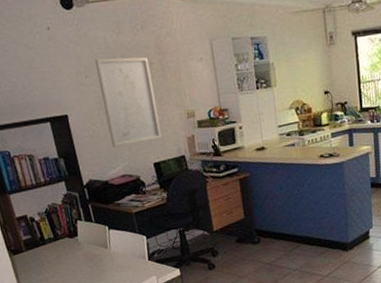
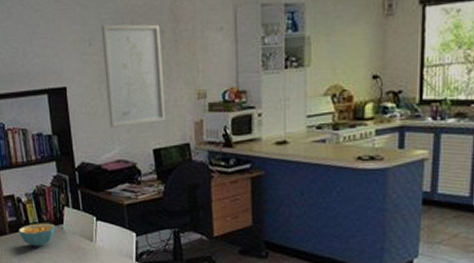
cereal bowl: none [34,237,71,260] -> present [19,223,55,247]

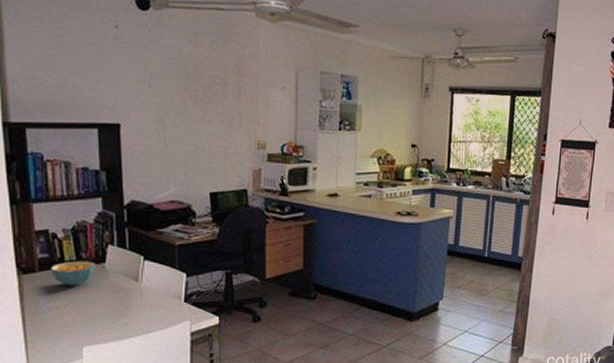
wall art: present [101,24,166,128] -> none [163,68,225,169]

